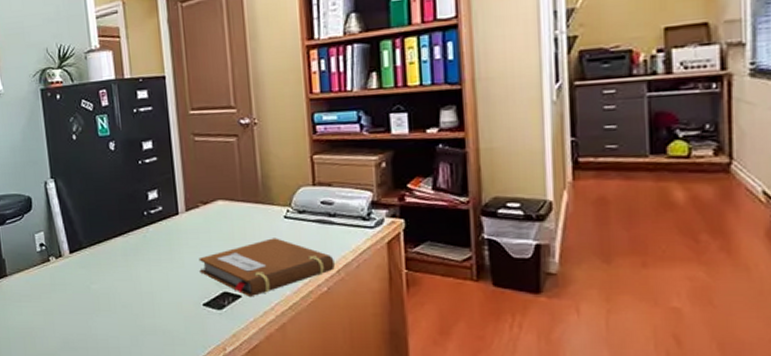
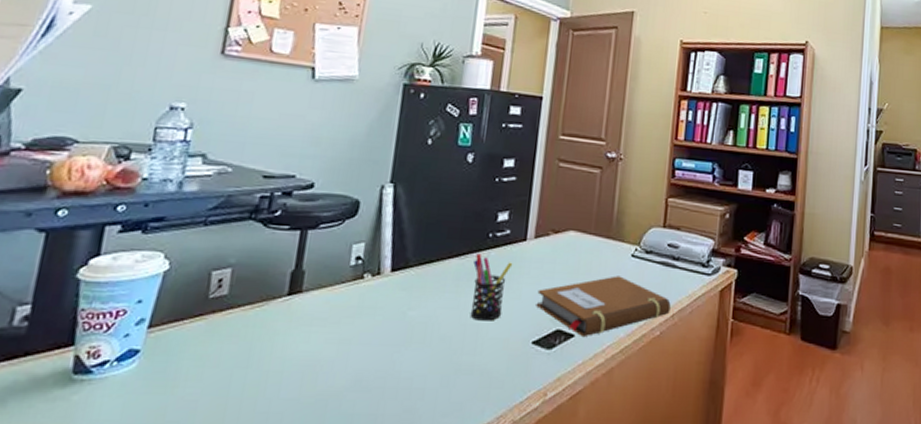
pen holder: none [136,231,171,289] -> present [470,254,513,321]

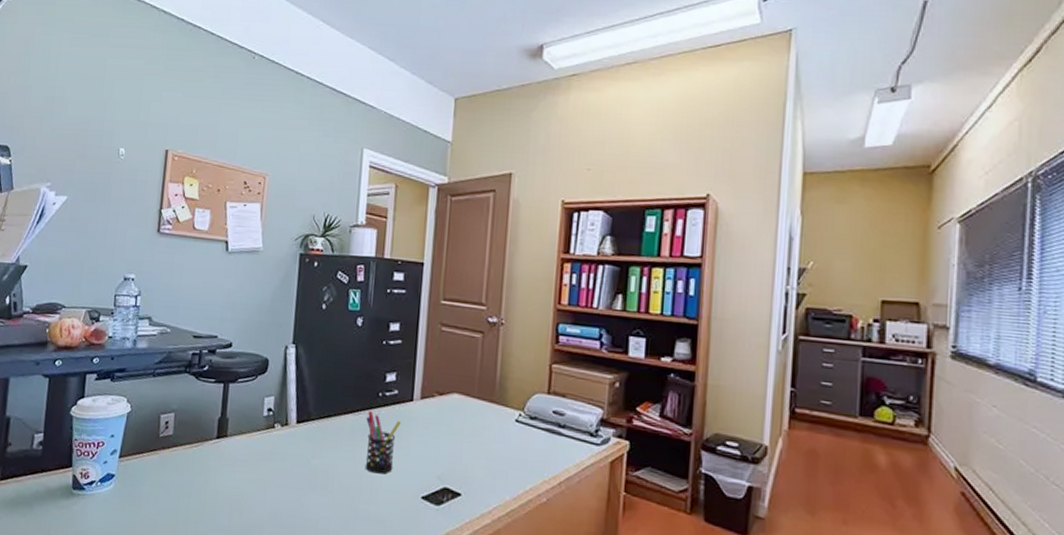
notebook: present [536,276,671,338] -> none [424,439,557,497]

